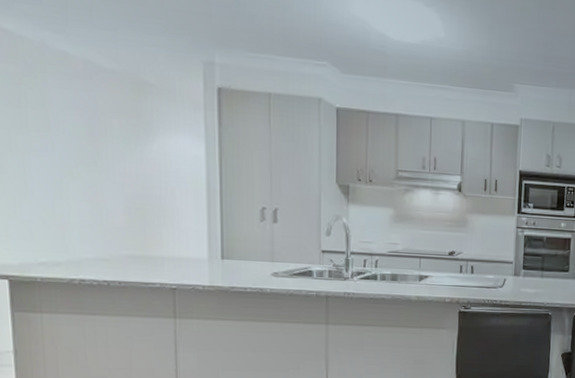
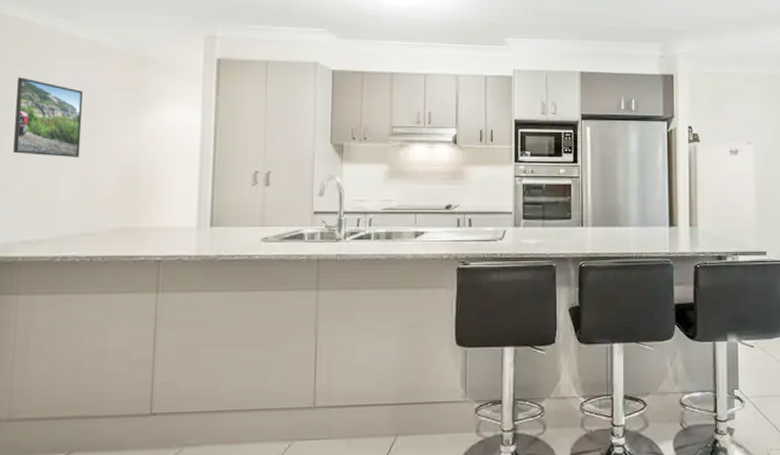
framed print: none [11,95,86,183] -> present [13,77,84,157]

